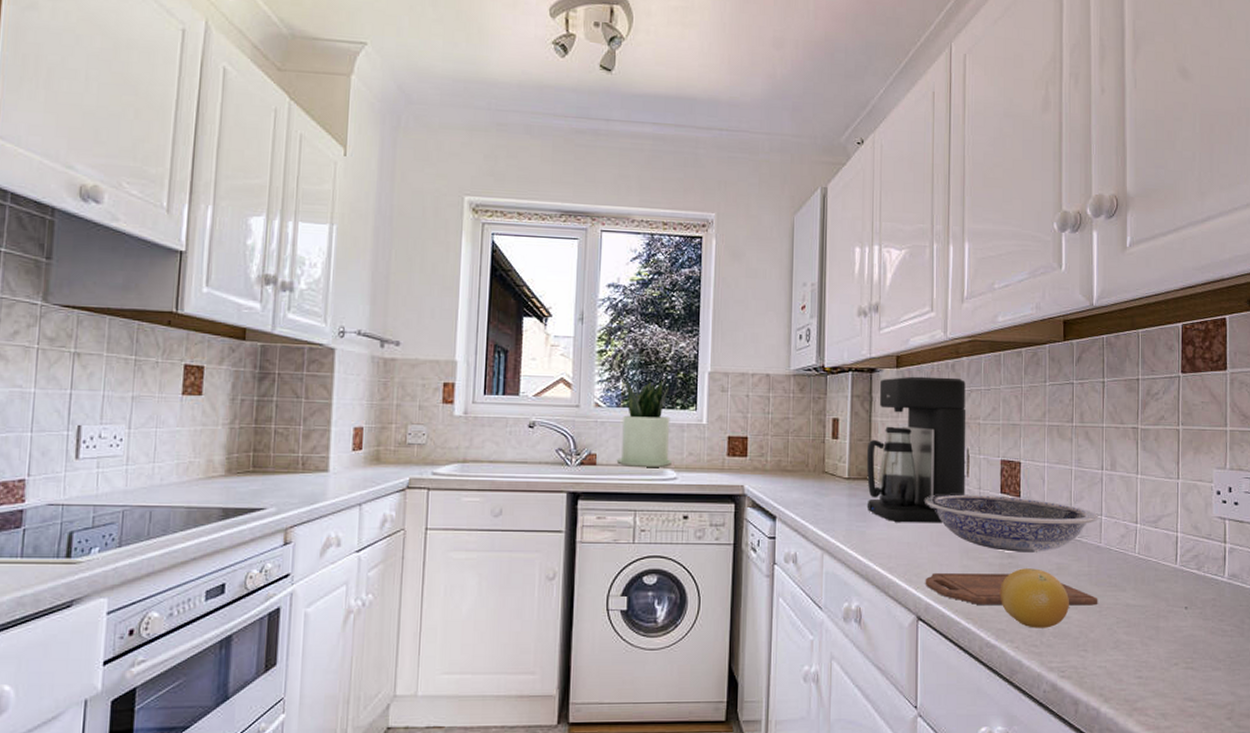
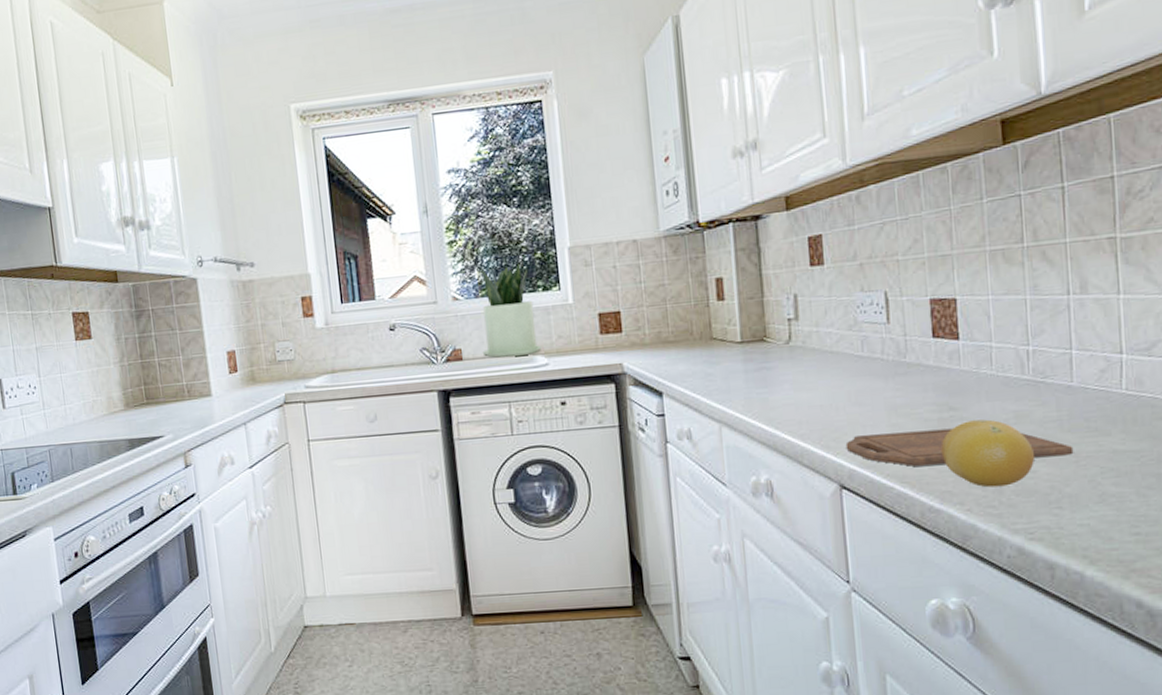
coffee maker: present [866,376,967,523] -> none [759,210,887,385]
bowl: present [925,494,1099,552] -> none [836,339,1067,404]

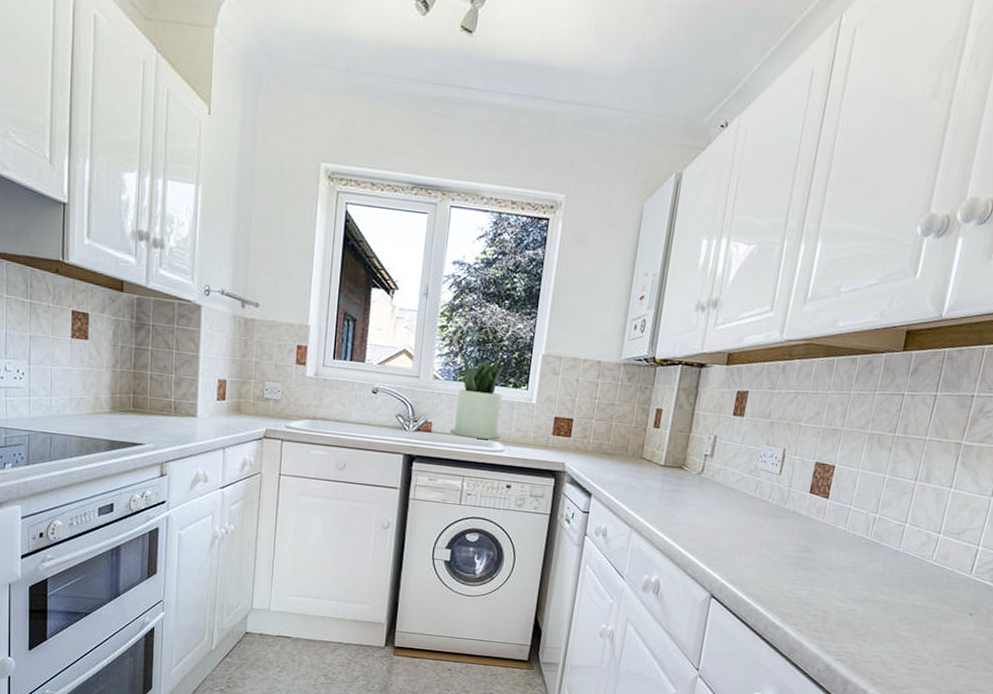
cutting board: present [845,428,1074,467] -> none [722,558,887,603]
fruit: present [941,419,1034,488] -> none [791,562,859,618]

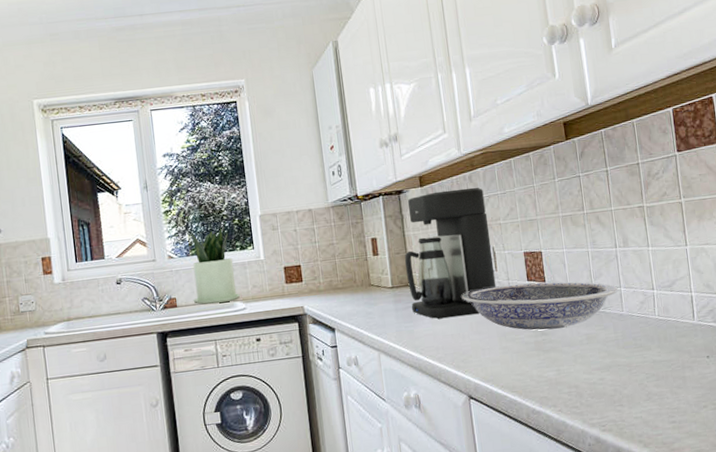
coffee maker: none [678,374,794,515] -> present [404,187,497,319]
bowl: none [734,488,903,551] -> present [461,282,618,331]

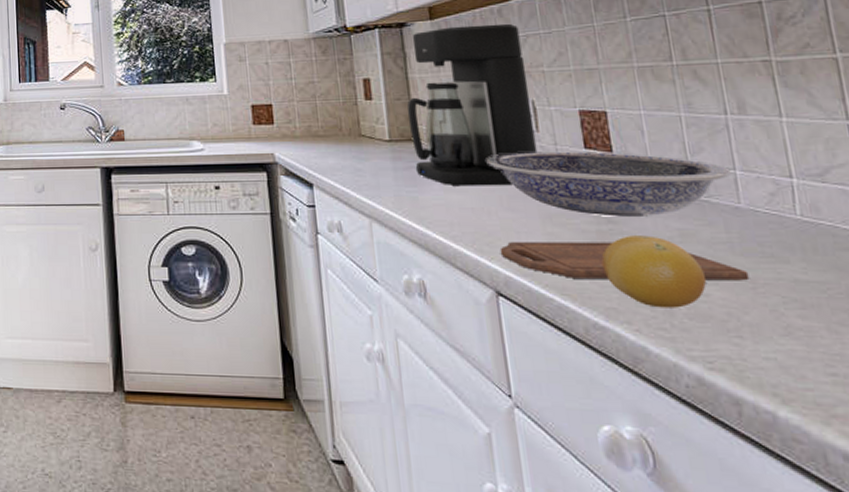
planter: present [190,228,241,305] -> none [143,55,199,141]
cutting board: none [471,349,628,379] -> present [499,242,750,281]
fruit: none [538,341,602,393] -> present [601,235,706,308]

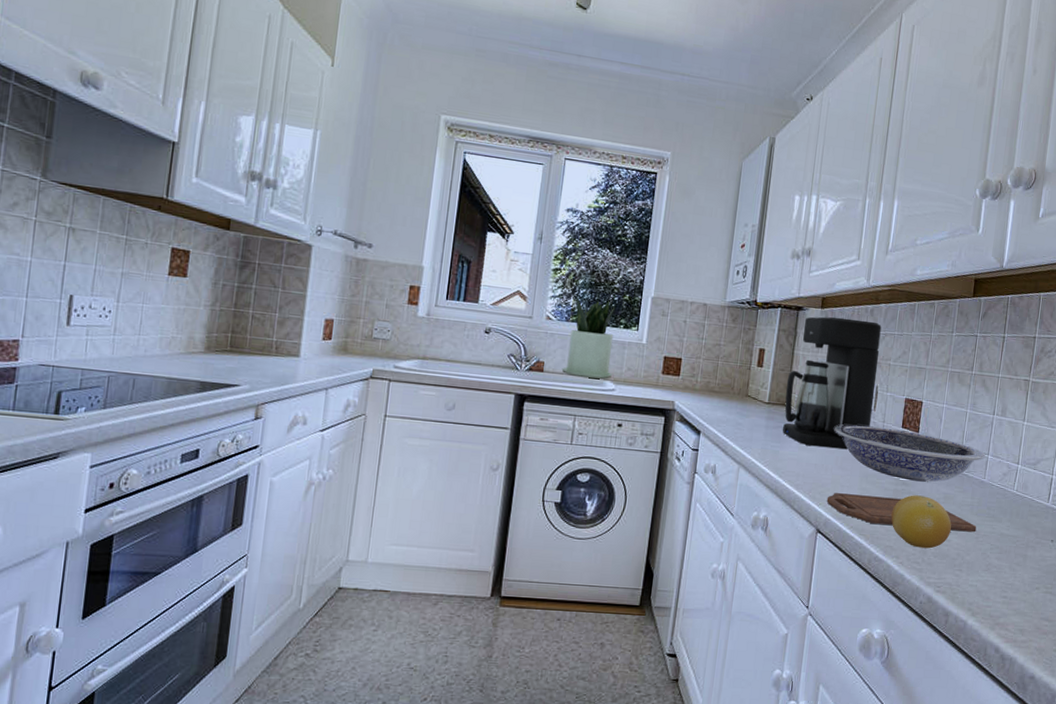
planter: none [143,55,199,141] -> present [561,297,615,380]

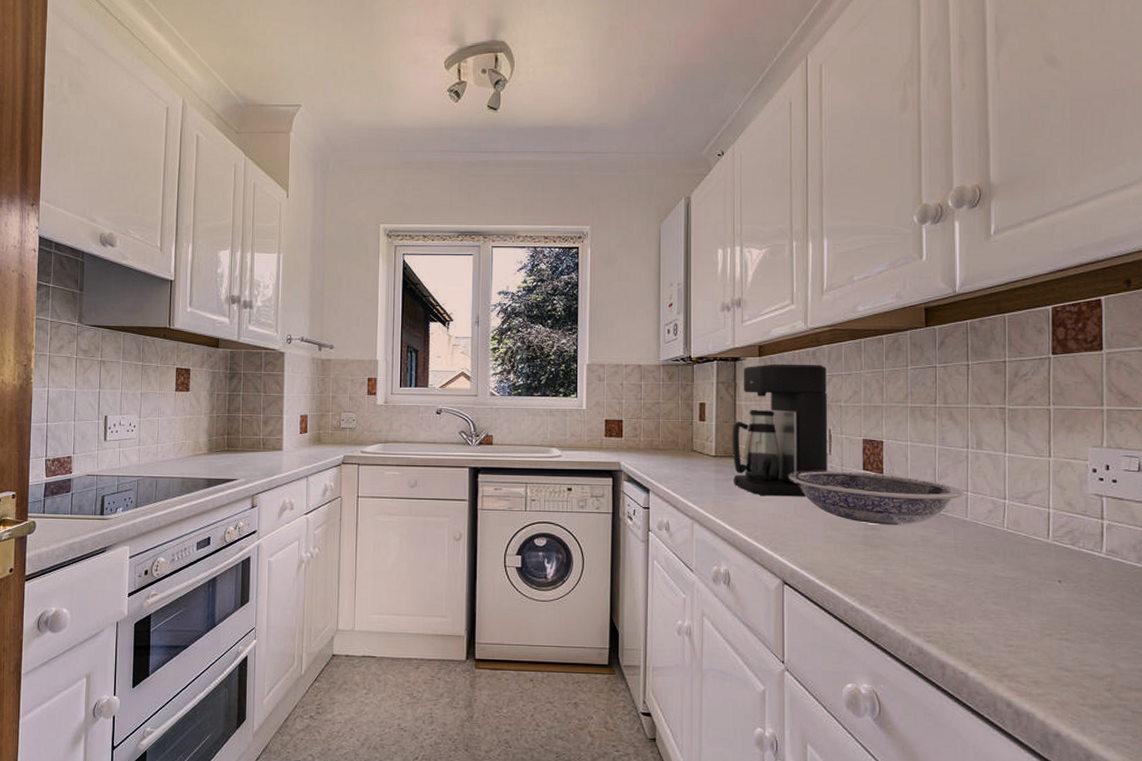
planter: present [561,297,615,380] -> none [509,372,558,448]
cutting board: present [826,493,977,533] -> none [790,542,965,576]
fruit: present [891,495,952,549] -> none [863,539,934,596]

